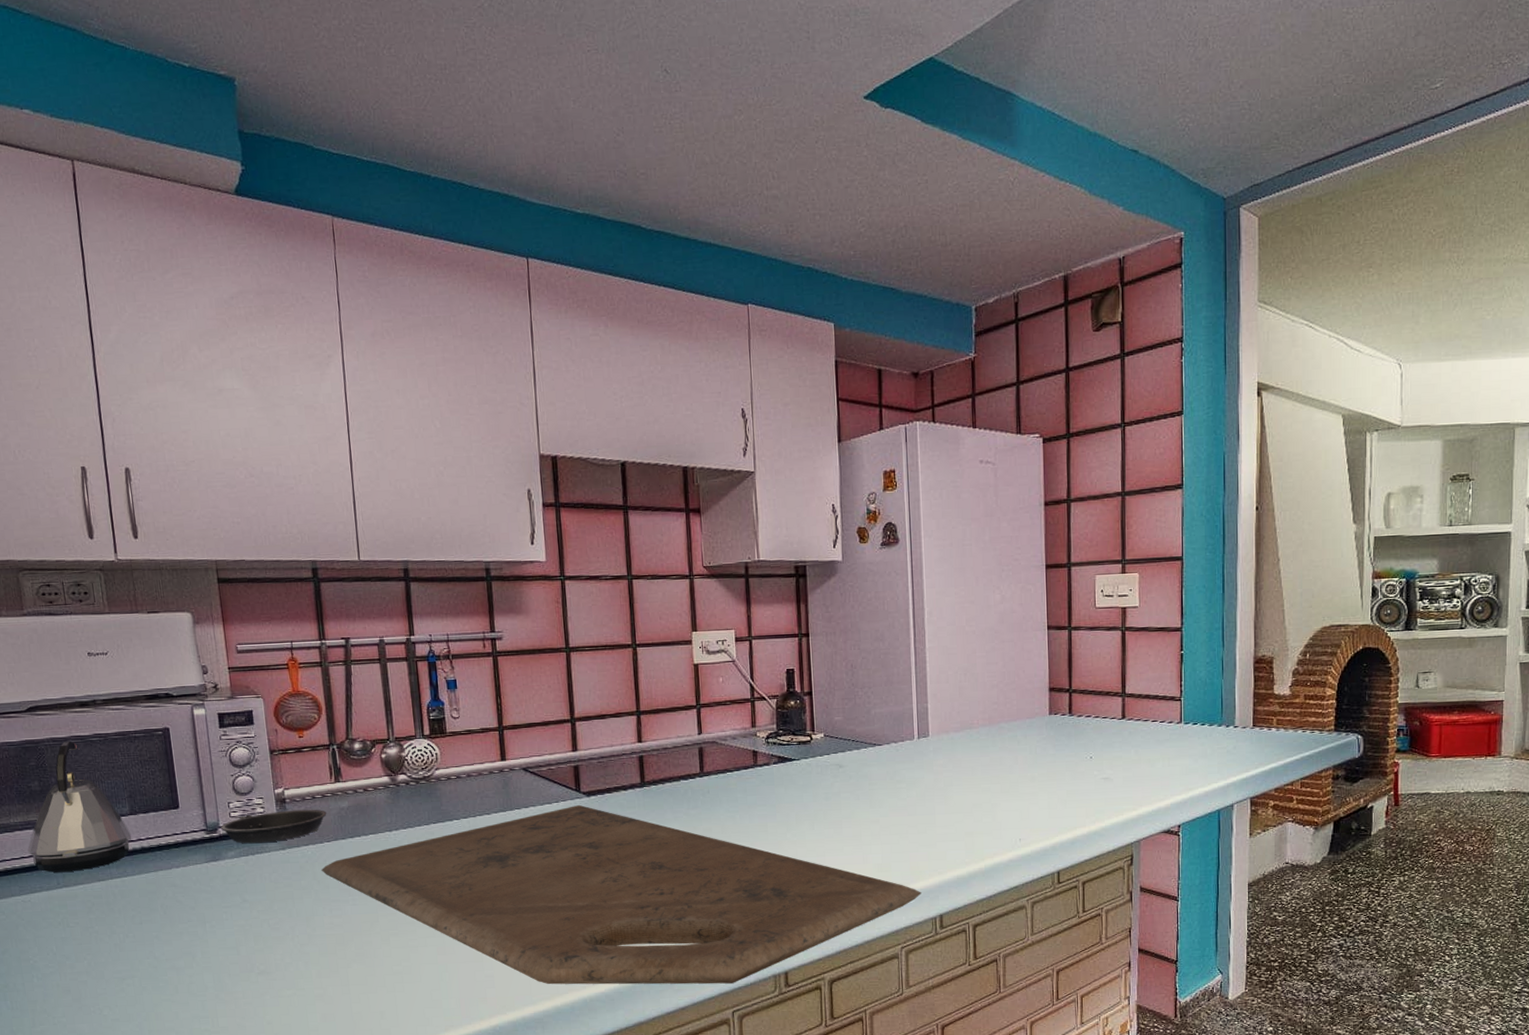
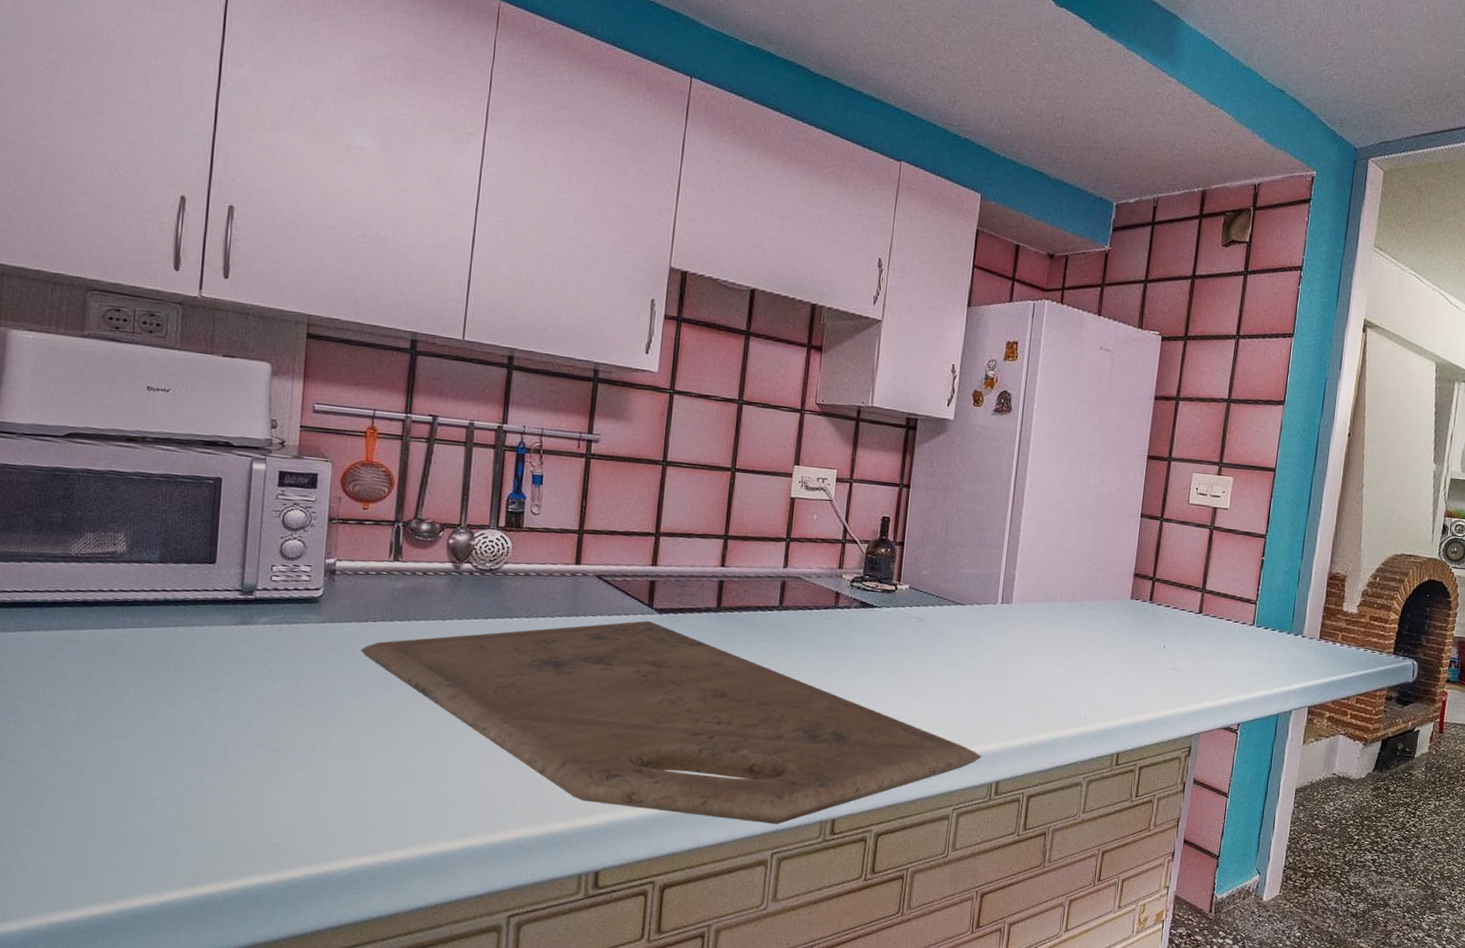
kettle: present [27,741,132,872] -> none [33,474,156,614]
frying pan: present [220,809,327,844] -> none [258,581,378,614]

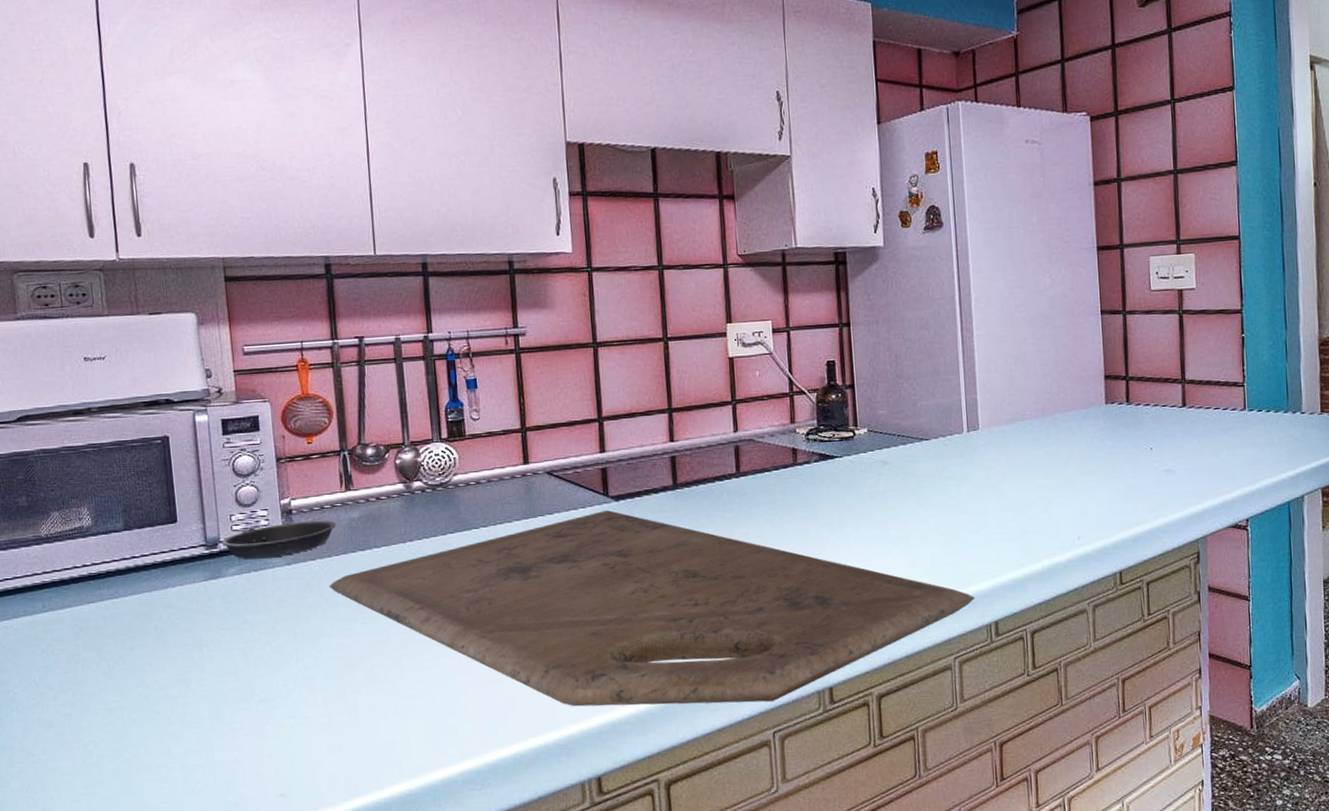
frying pan: none [258,581,378,614] -> present [221,520,336,560]

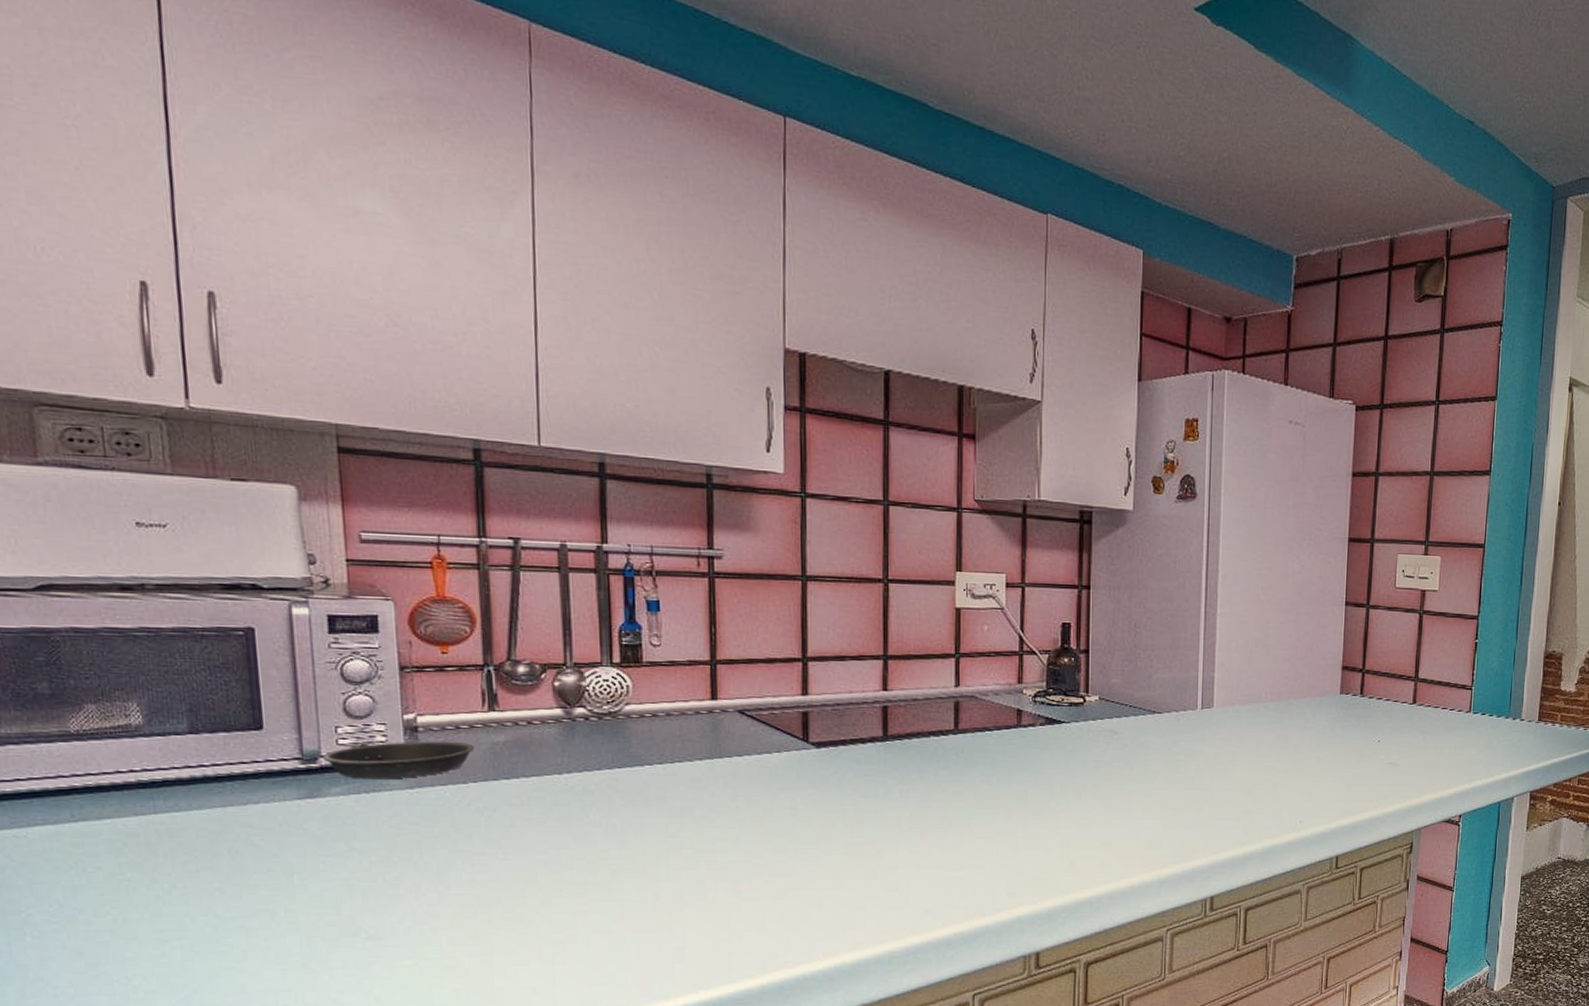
cutting board: present [328,509,975,707] -> none [462,756,1193,964]

